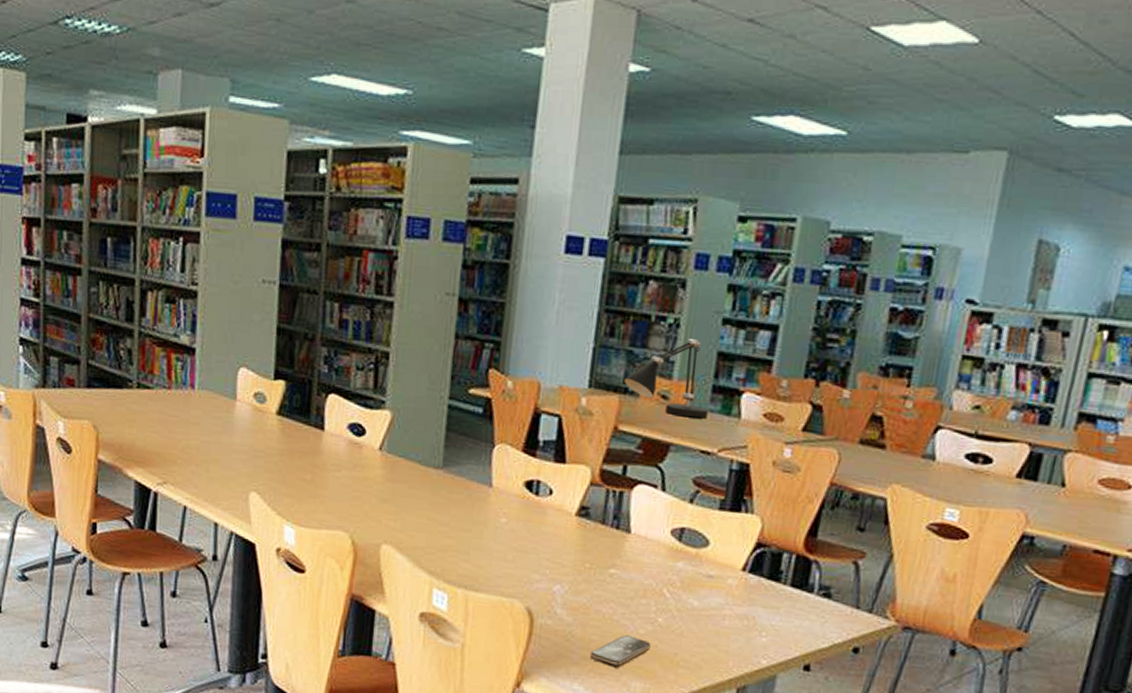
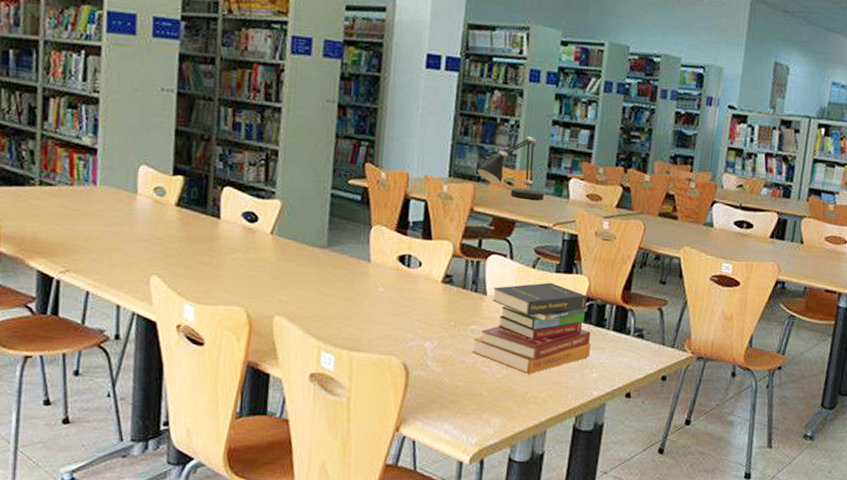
mobile phone: present [589,635,651,668] -> none [456,380,506,408]
books: none [610,521,762,632] -> present [472,282,591,374]

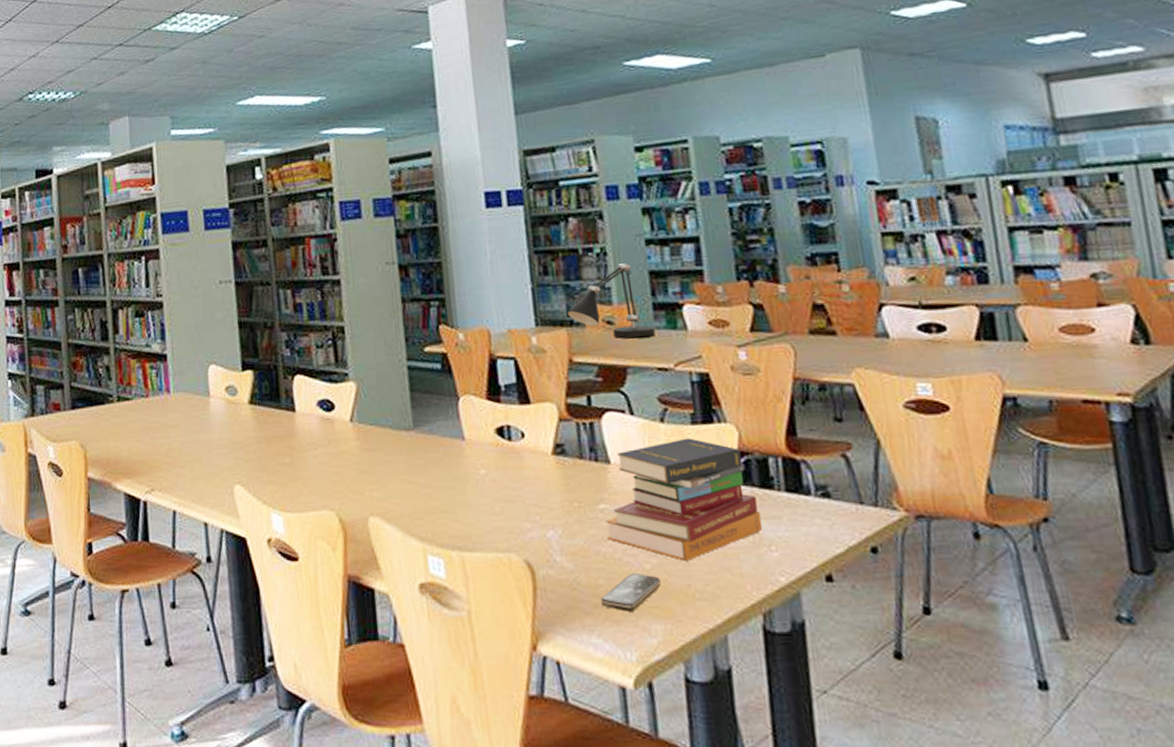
mobile phone: none [456,380,506,408] -> present [600,573,661,612]

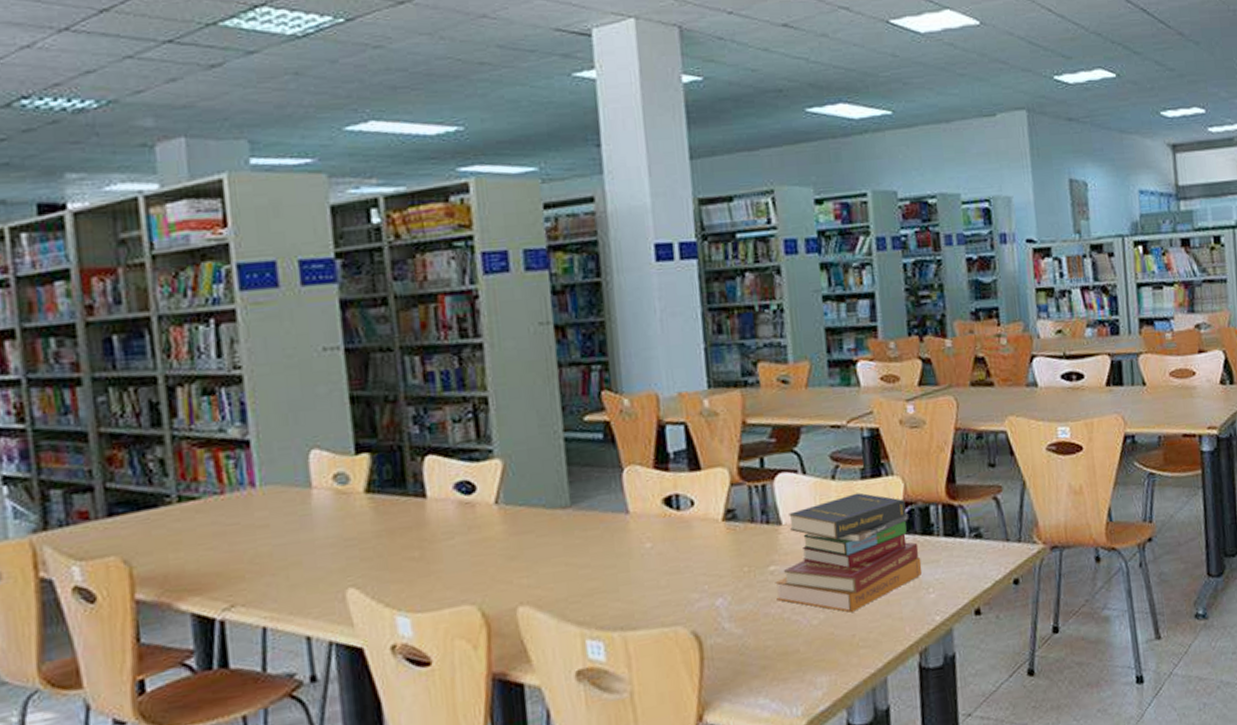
desk lamp: present [566,263,655,339] -> none [741,320,829,398]
mobile phone: present [600,573,661,612] -> none [768,630,828,669]

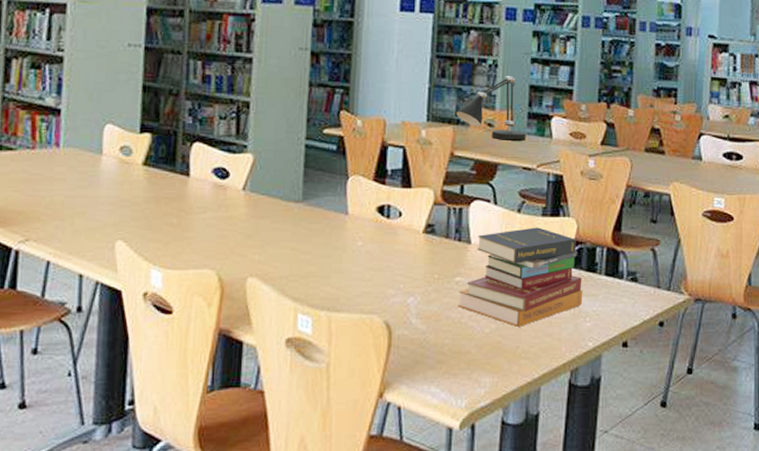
desk lamp: none [741,320,829,398] -> present [455,76,526,141]

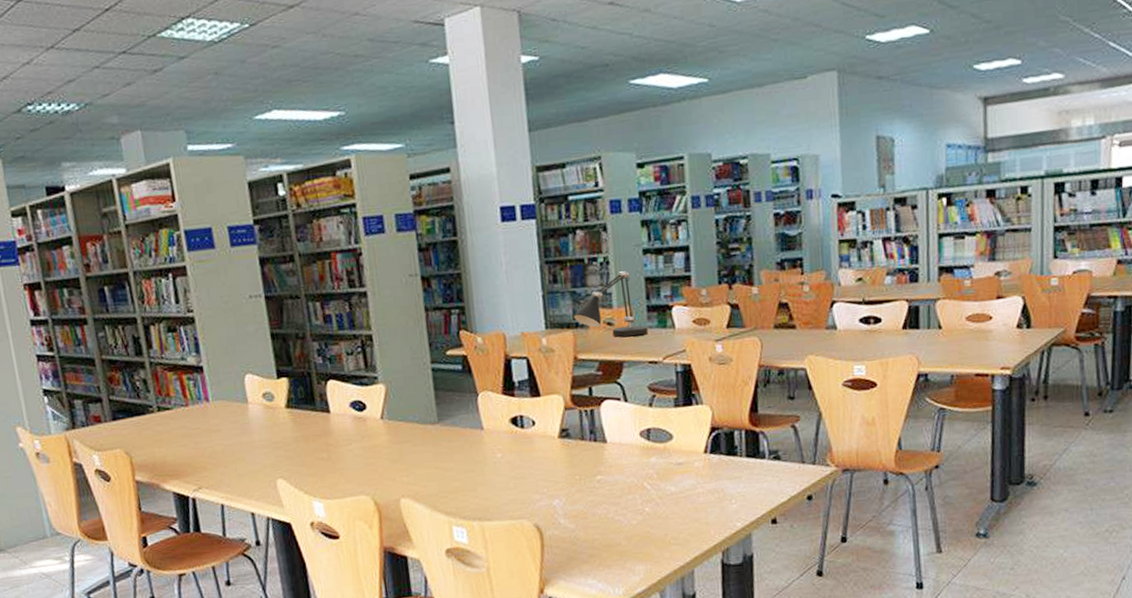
books: present [458,227,583,327] -> none [601,418,726,516]

